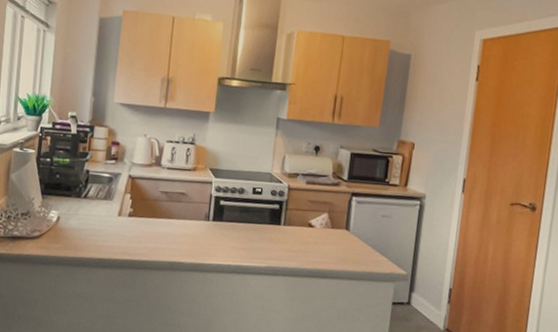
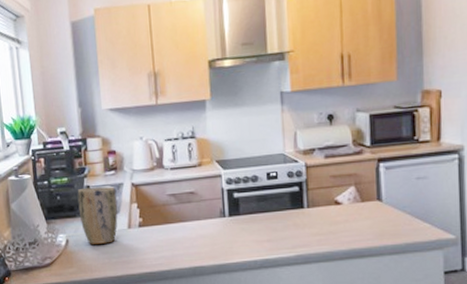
plant pot: none [74,171,113,227] -> present [77,186,118,244]

